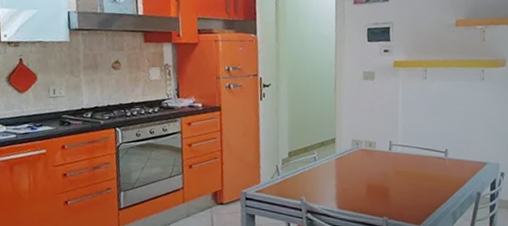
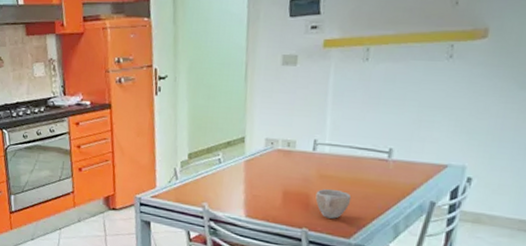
cup: none [392,183,420,208] -> present [315,189,352,219]

